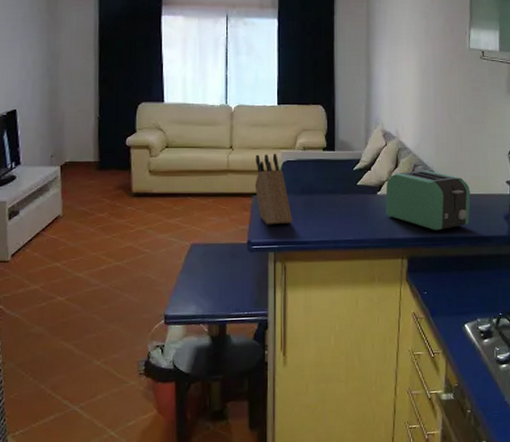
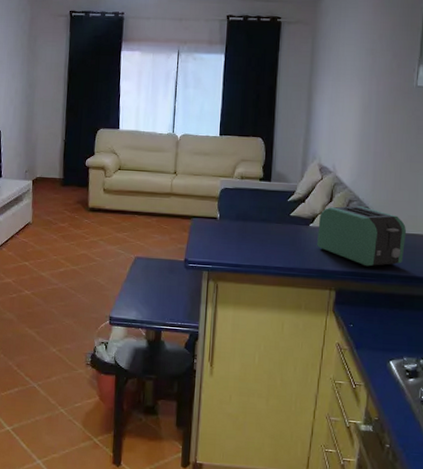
knife block: present [254,153,293,225] -> none [194,180,227,247]

